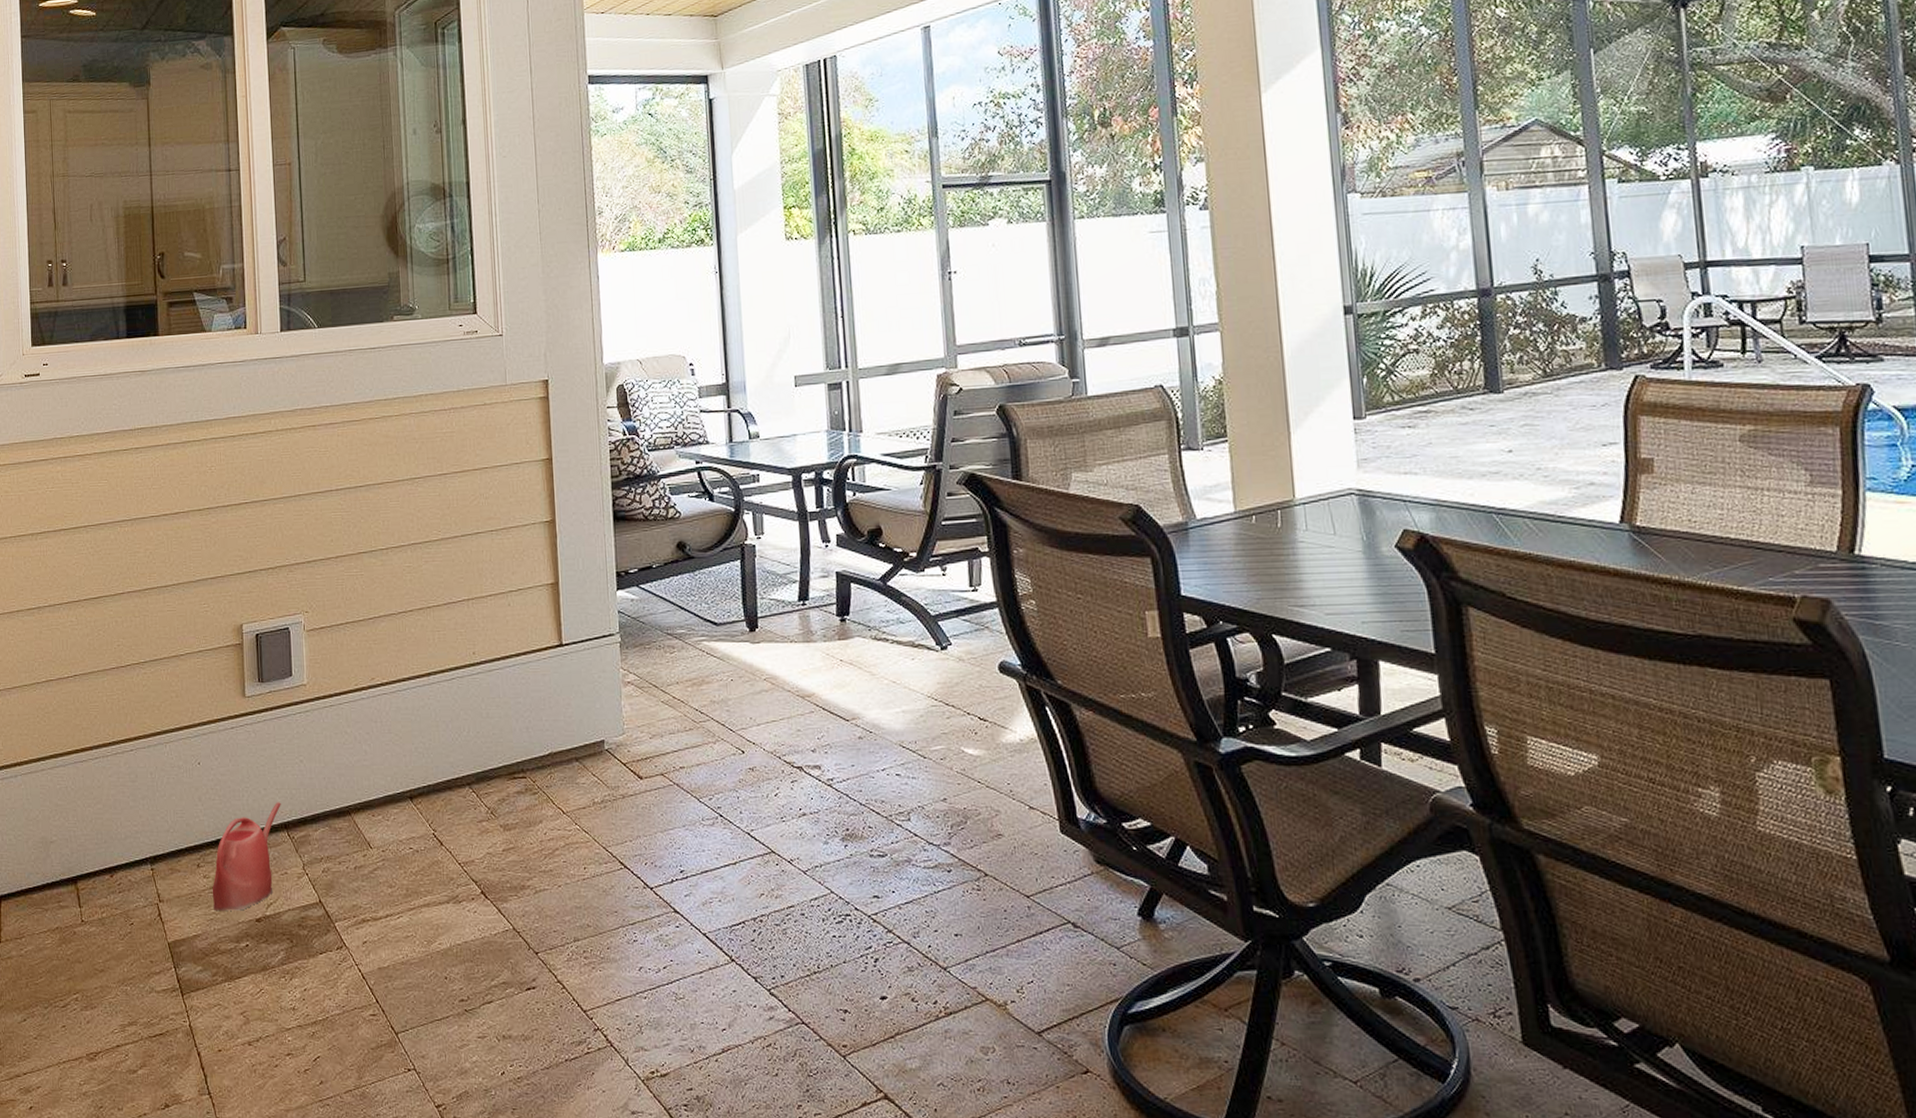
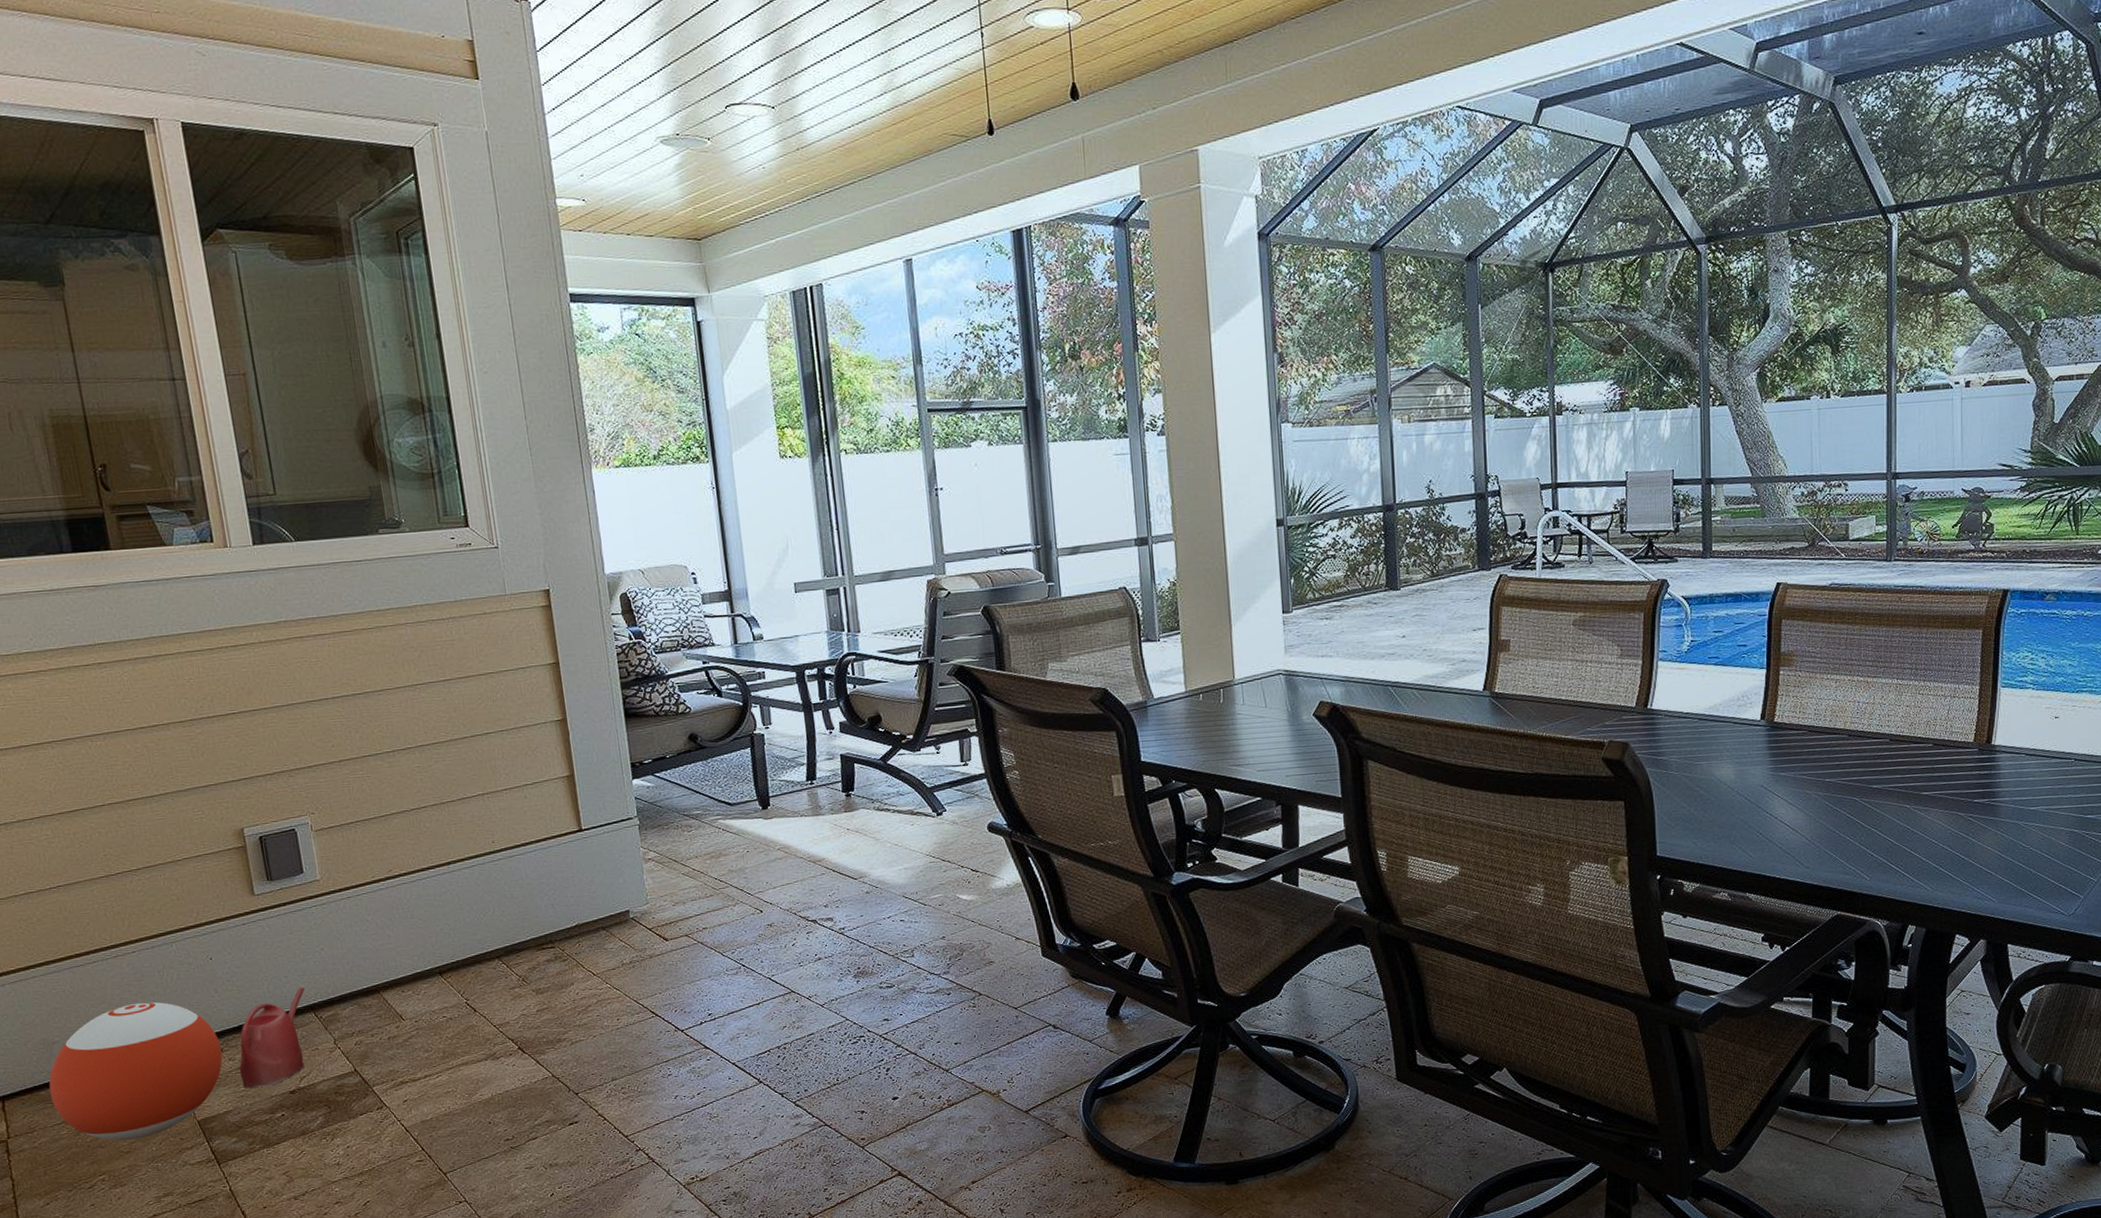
beachball: none [41,806,198,957] -> present [48,1001,223,1141]

